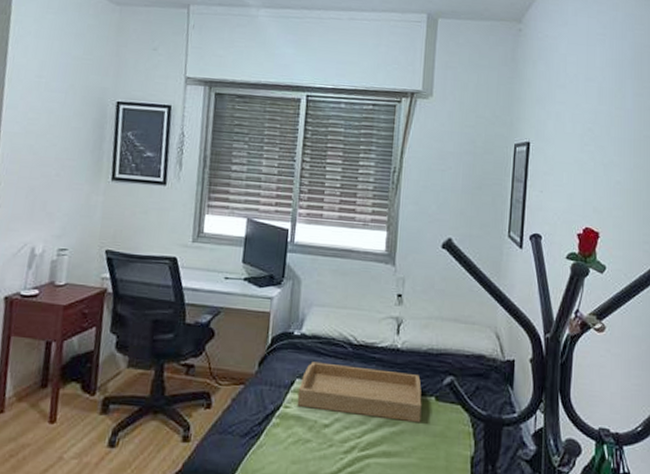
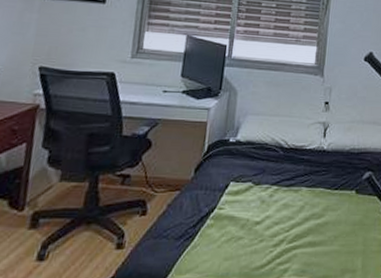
serving tray: present [297,361,422,423] -> none [230,165,344,214]

